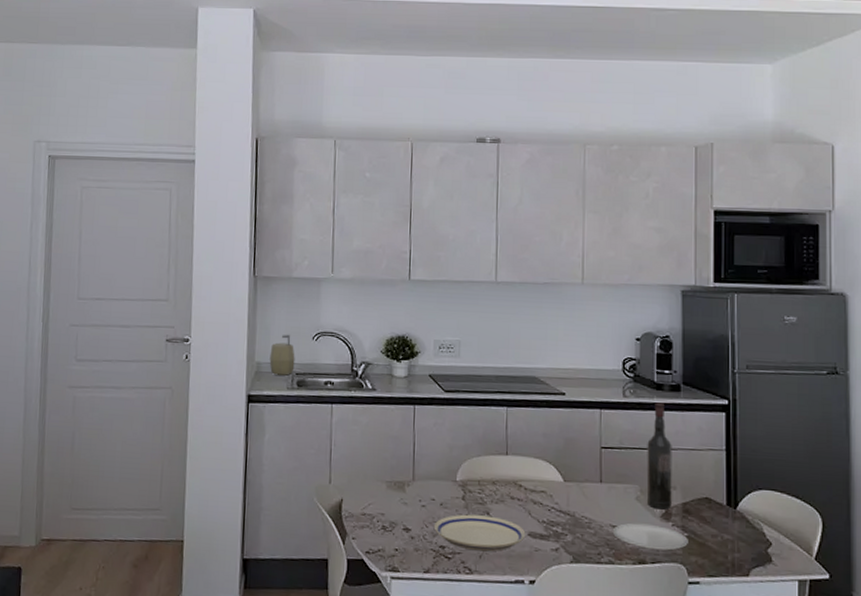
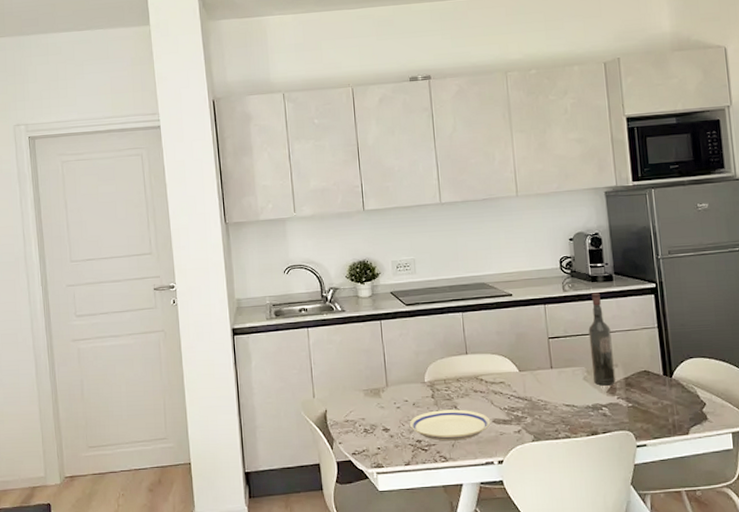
soap dispenser: present [269,334,295,376] -> none [247,271,271,308]
plate: present [612,523,688,551] -> none [566,399,633,422]

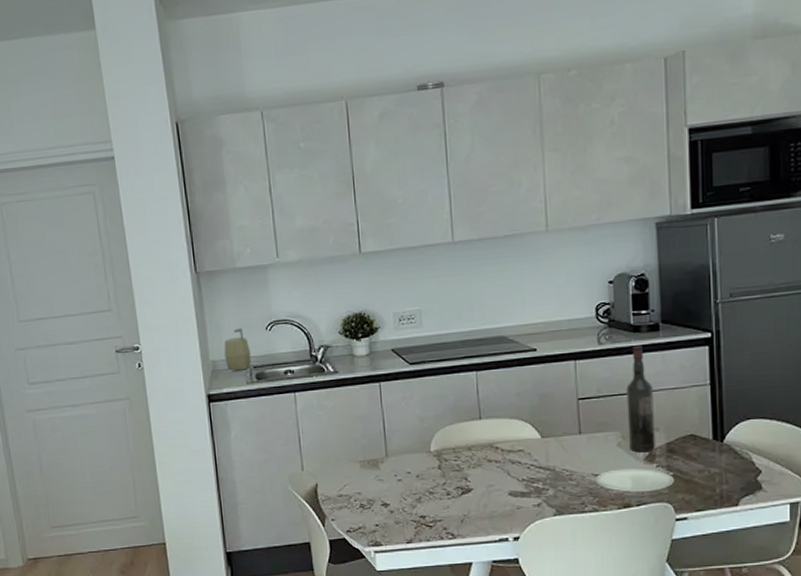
soap dispenser: none [247,271,271,308] -> present [224,327,251,371]
plate: present [409,409,491,441] -> none [412,481,506,517]
plate: none [566,399,633,422] -> present [594,468,674,493]

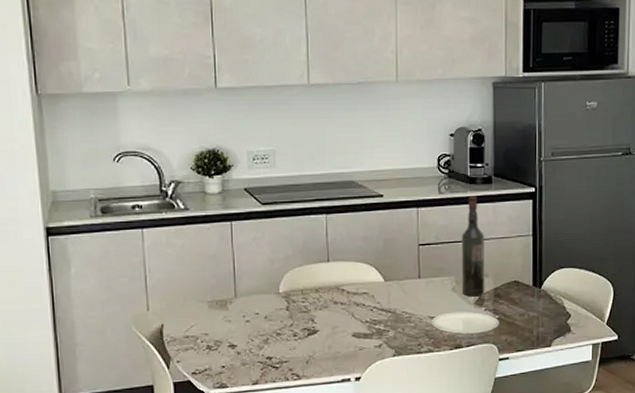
soap dispenser: present [224,327,251,371] -> none [66,157,96,203]

